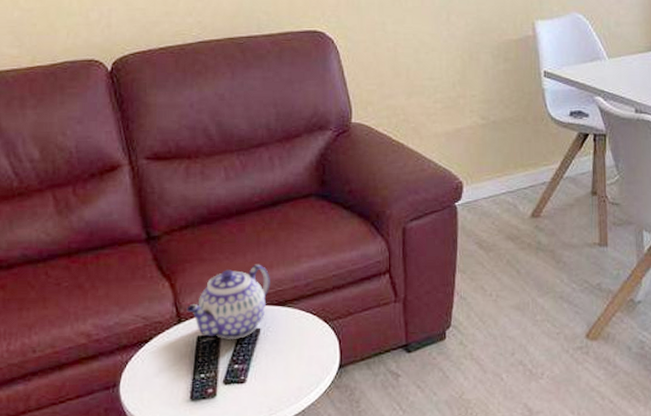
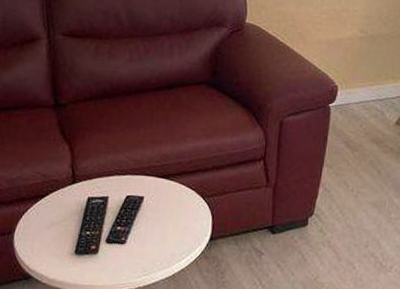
teapot: present [187,264,270,339] -> none [81,138,158,204]

